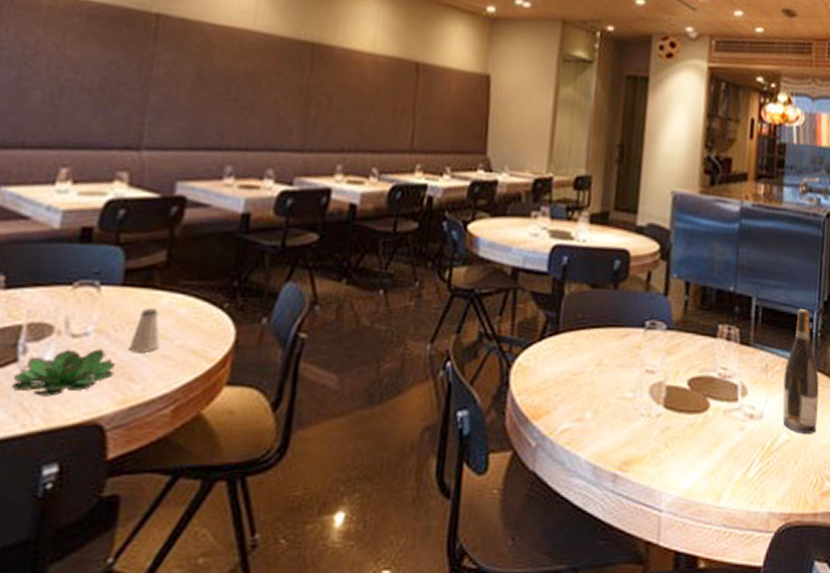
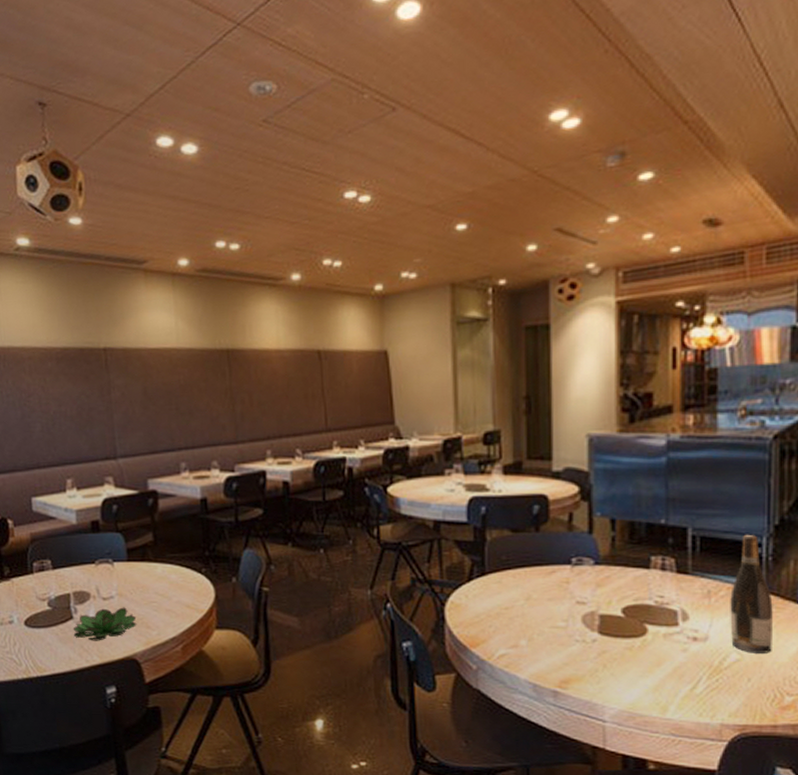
saltshaker: present [129,307,160,352] -> none [142,575,163,608]

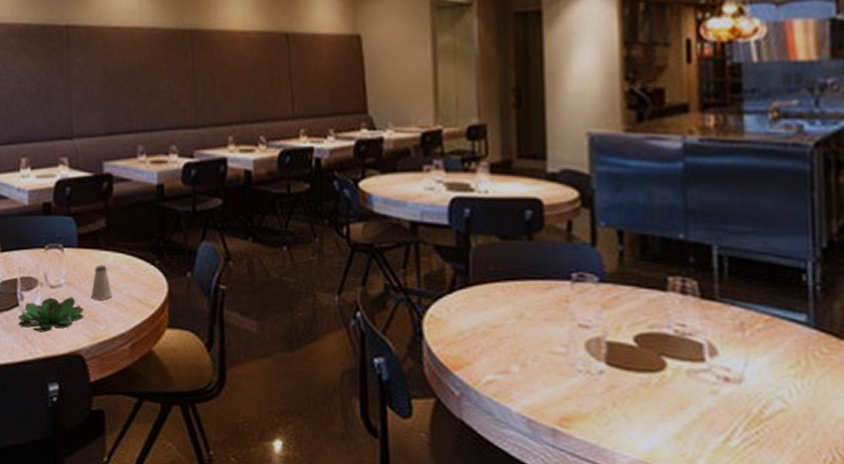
saltshaker: none [142,575,163,608] -> present [91,264,112,300]
wine bottle: present [730,535,773,653] -> none [769,258,827,404]

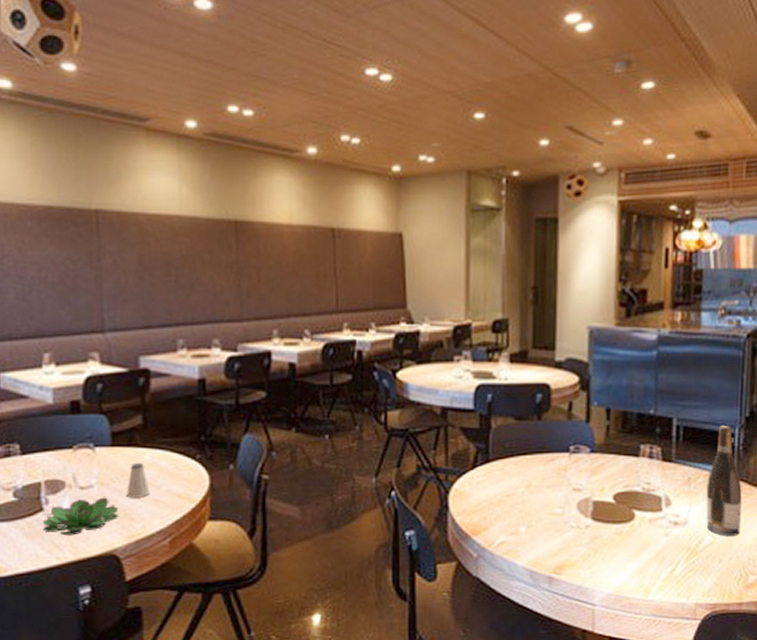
wine bottle: none [769,258,827,404] -> present [706,426,742,536]

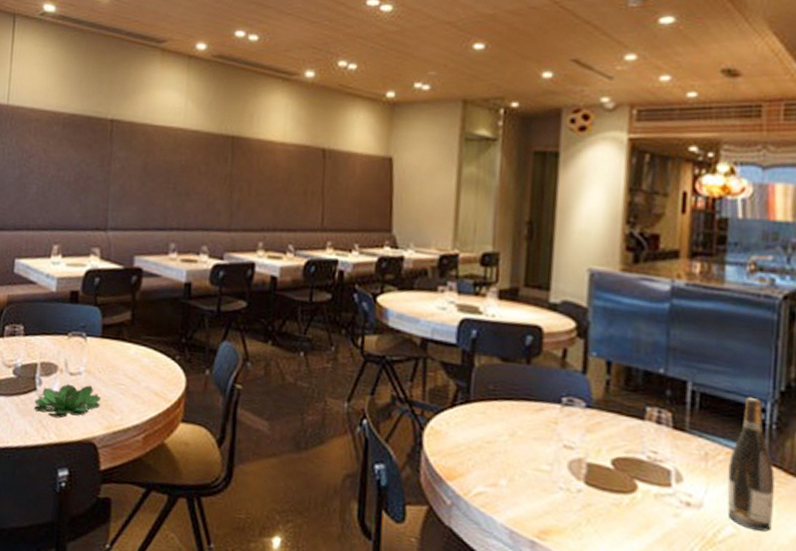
saltshaker: present [127,462,150,498] -> none [110,356,131,391]

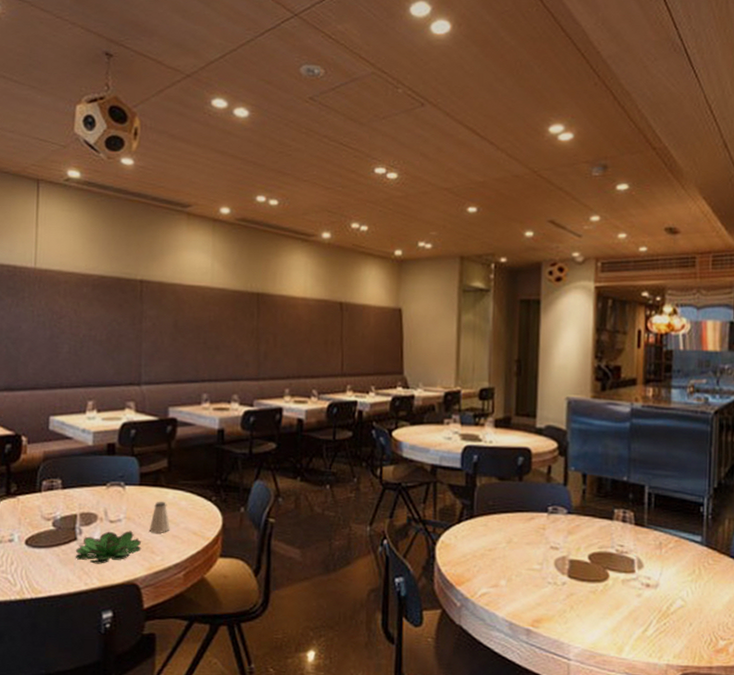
saltshaker: none [110,356,131,391] -> present [150,501,170,533]
wine bottle: present [727,398,775,532] -> none [676,495,711,601]

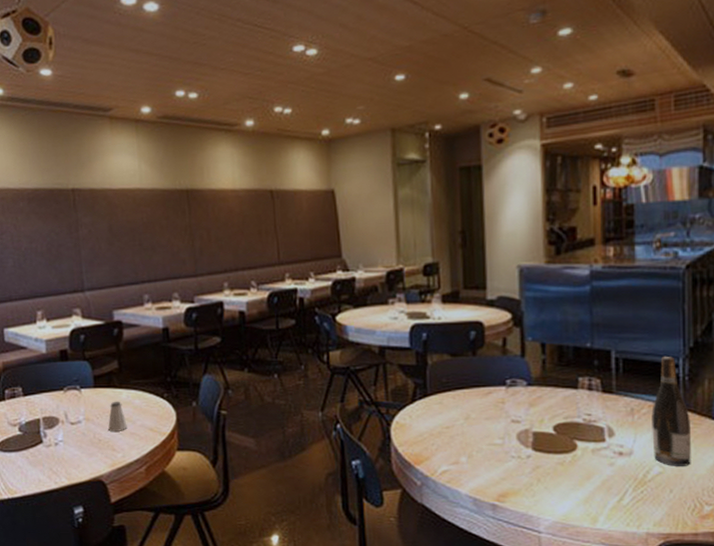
succulent plant: present [75,531,142,564] -> none [42,431,103,464]
wine bottle: none [676,495,711,601] -> present [651,357,691,466]

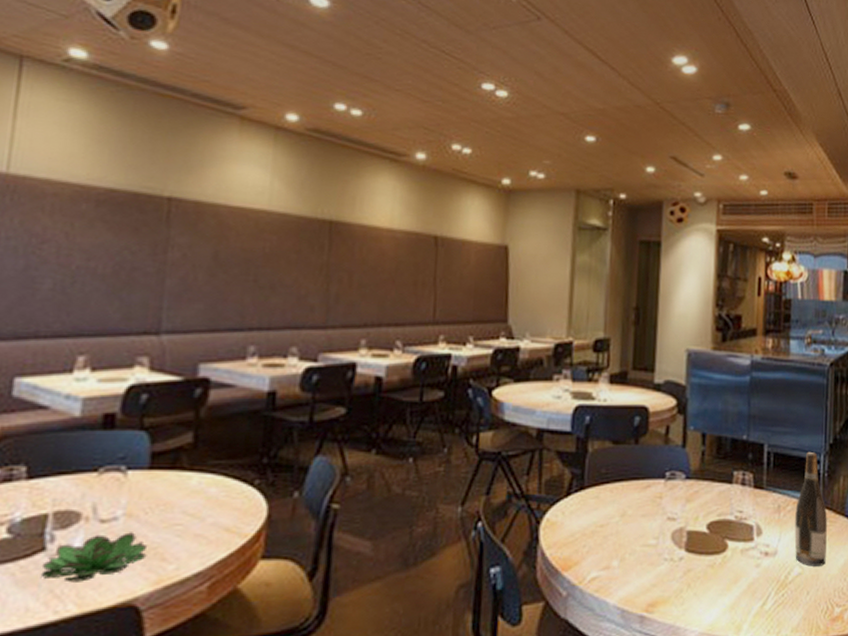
succulent plant: none [42,431,103,464] -> present [40,532,148,583]
saltshaker: present [108,401,127,432] -> none [160,489,192,533]

